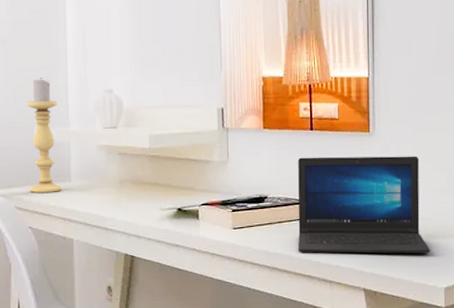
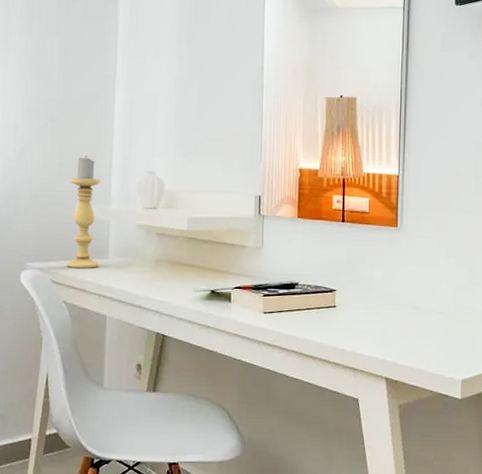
laptop: present [297,156,430,254] -> none [324,247,449,346]

